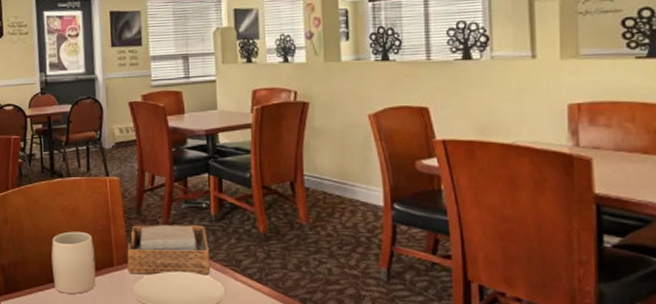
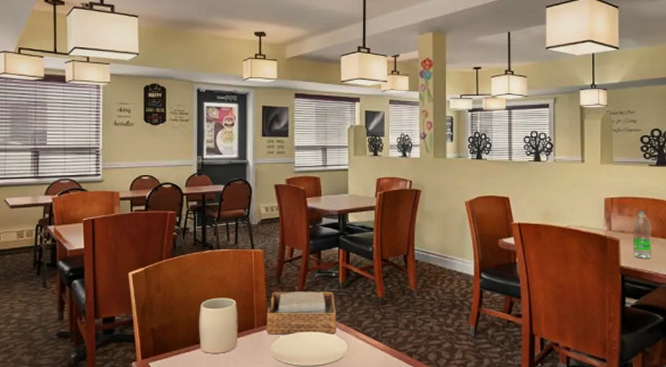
bottle: none [611,118,642,183] -> present [632,210,651,259]

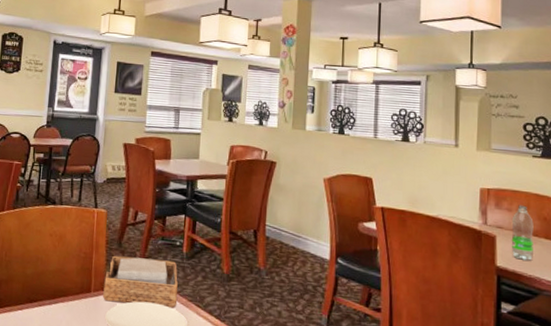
mug: present [199,297,238,353] -> none [33,255,76,316]

